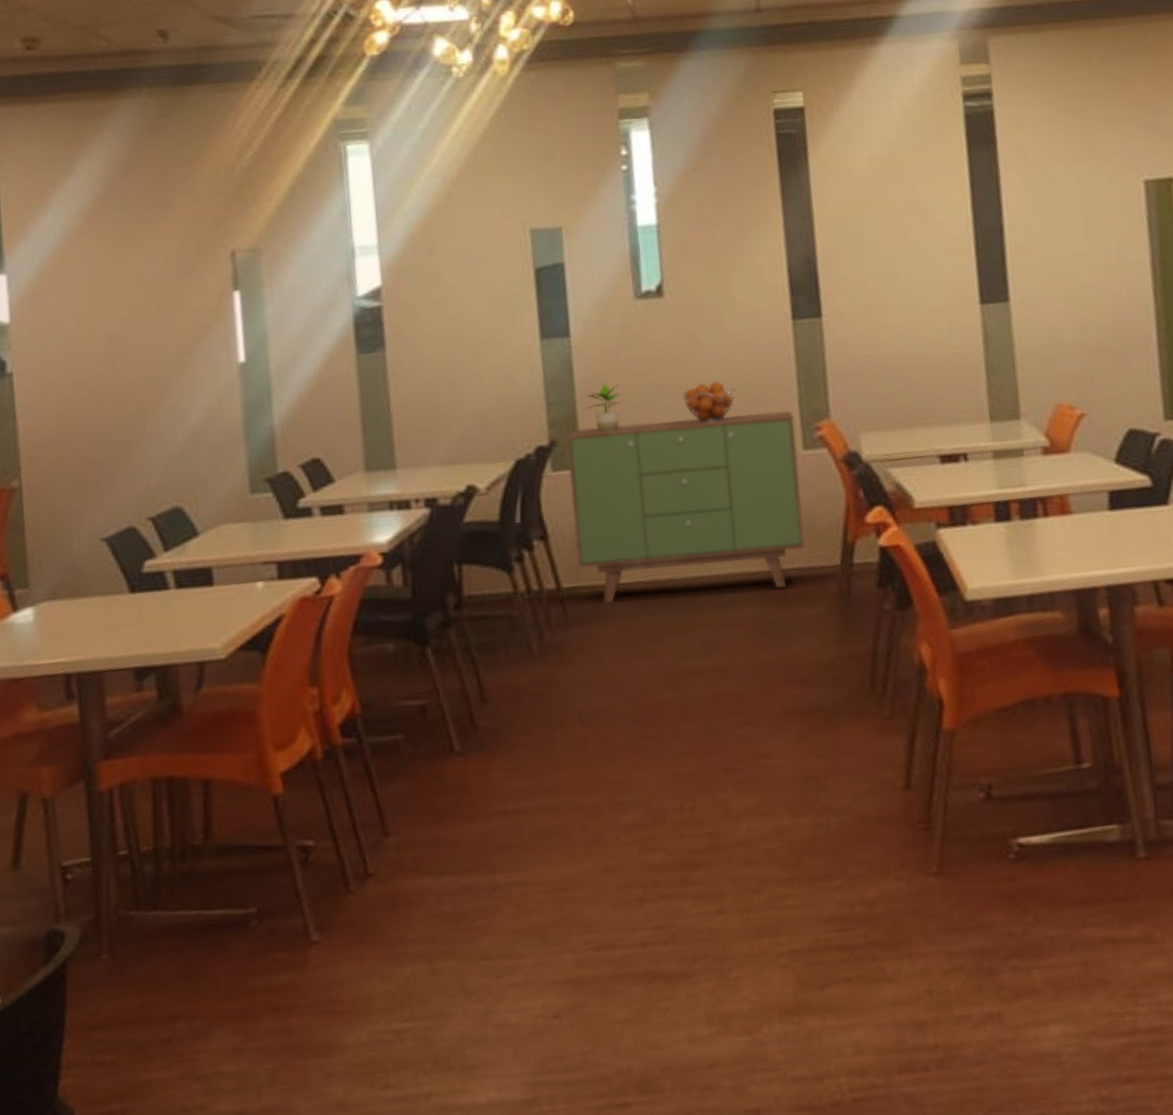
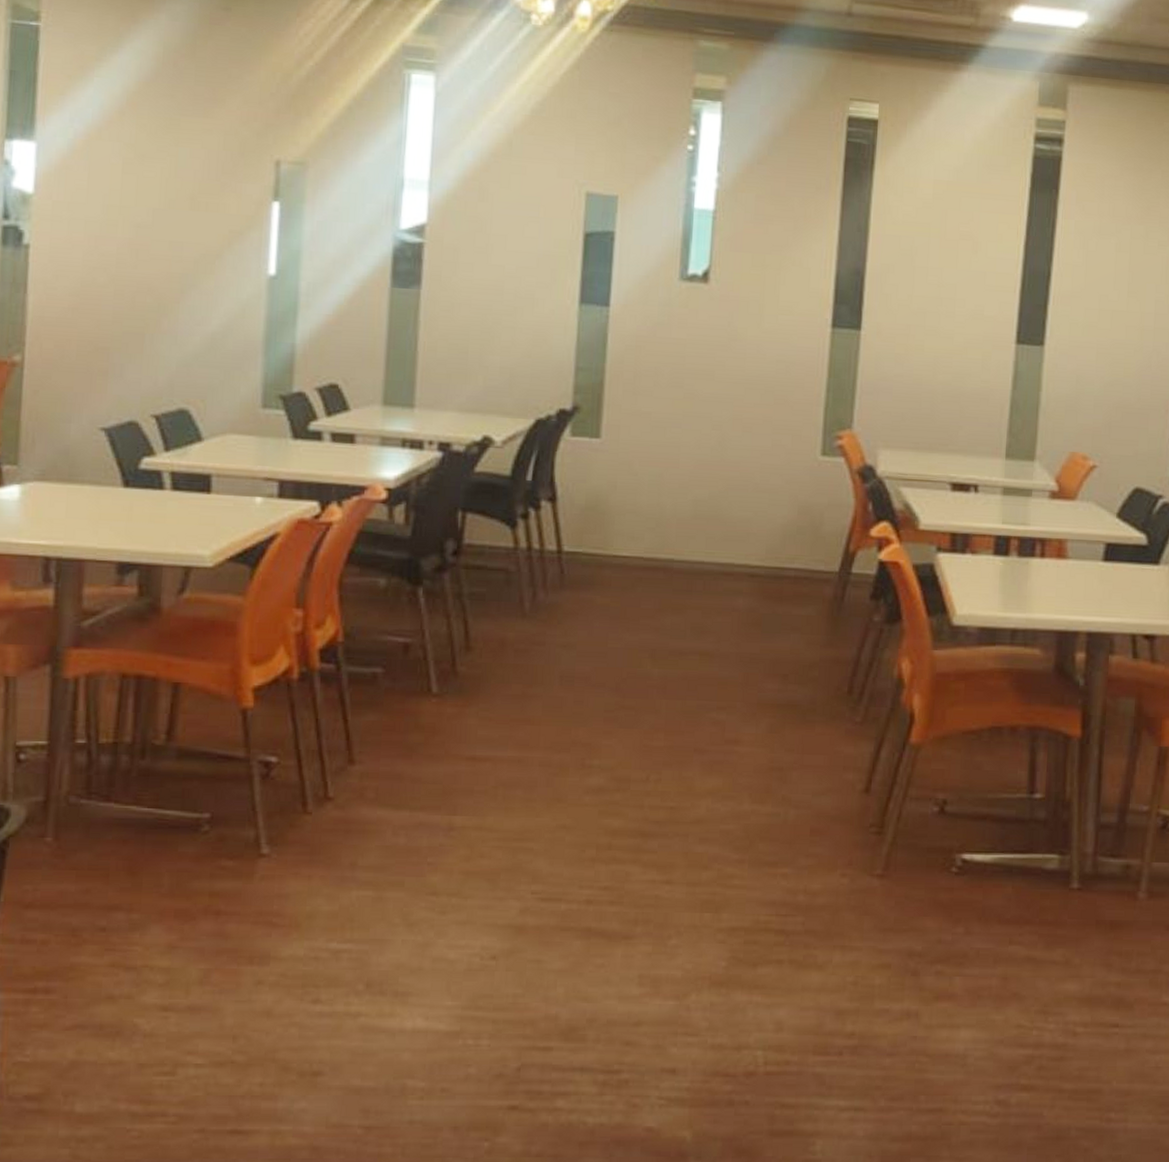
sideboard: present [566,410,806,604] -> none [582,398,818,585]
potted plant: present [586,383,621,432] -> none [616,358,651,406]
fruit basket: present [682,381,735,423] -> none [712,375,765,415]

